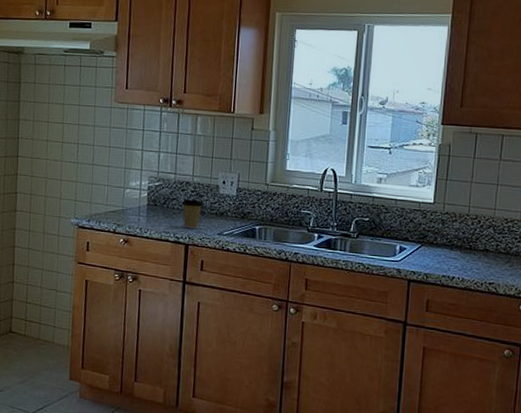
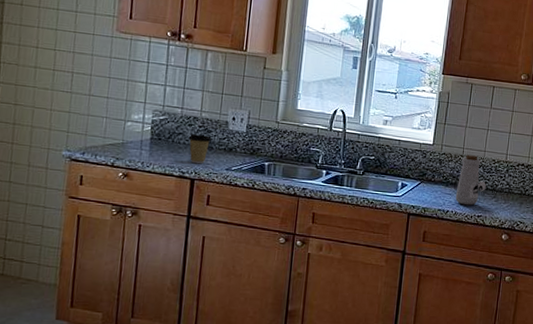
bottle: none [462,213,498,271] -> present [455,155,486,206]

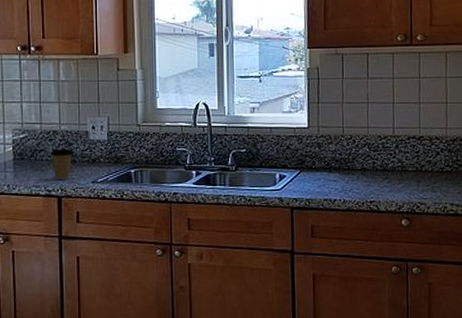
bottle: present [455,155,486,206] -> none [341,134,375,191]

